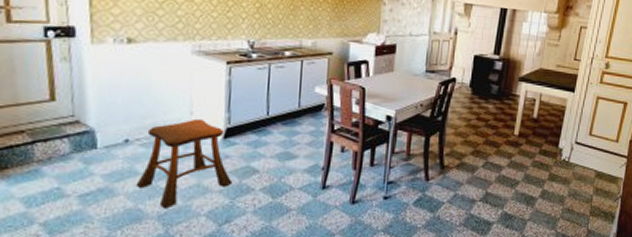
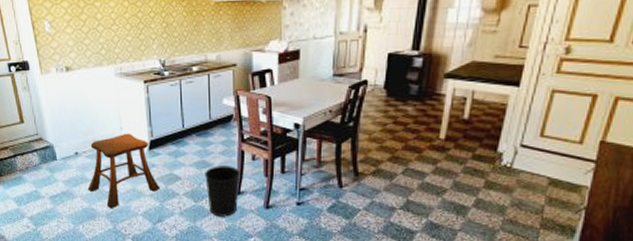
wastebasket: none [287,157,327,214] -> present [205,166,240,217]

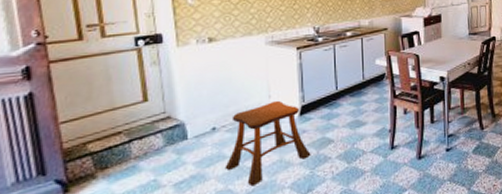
wastebasket: present [205,166,240,217] -> none [359,122,393,176]

